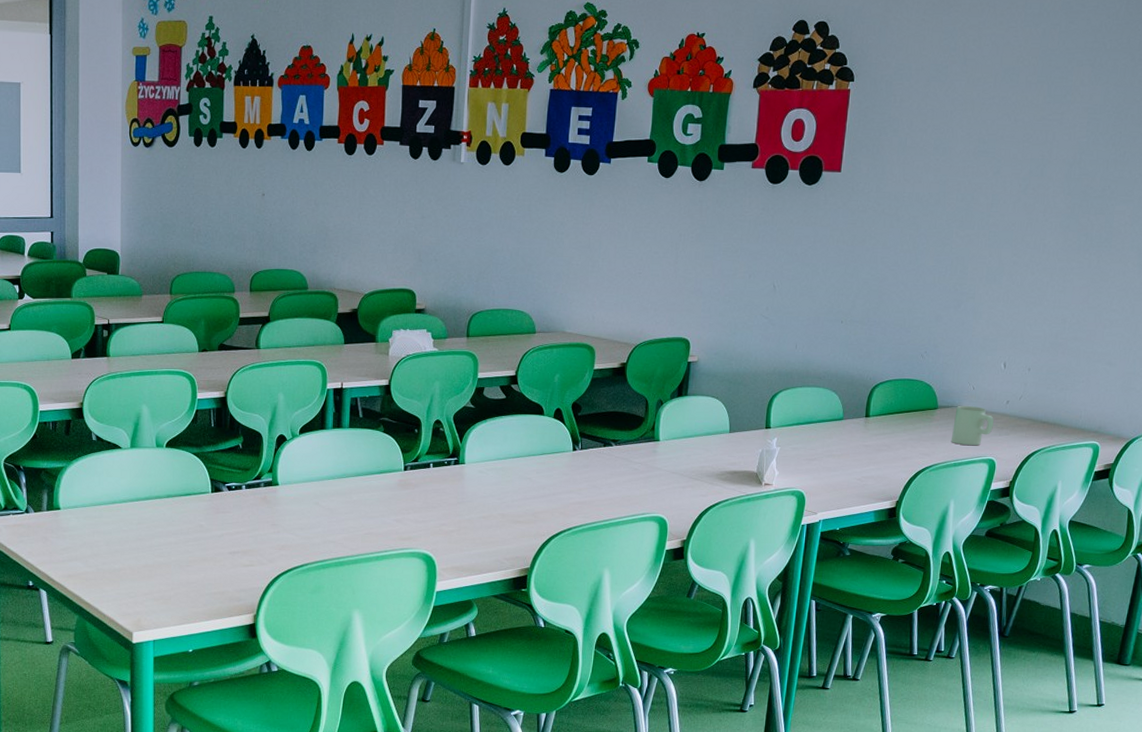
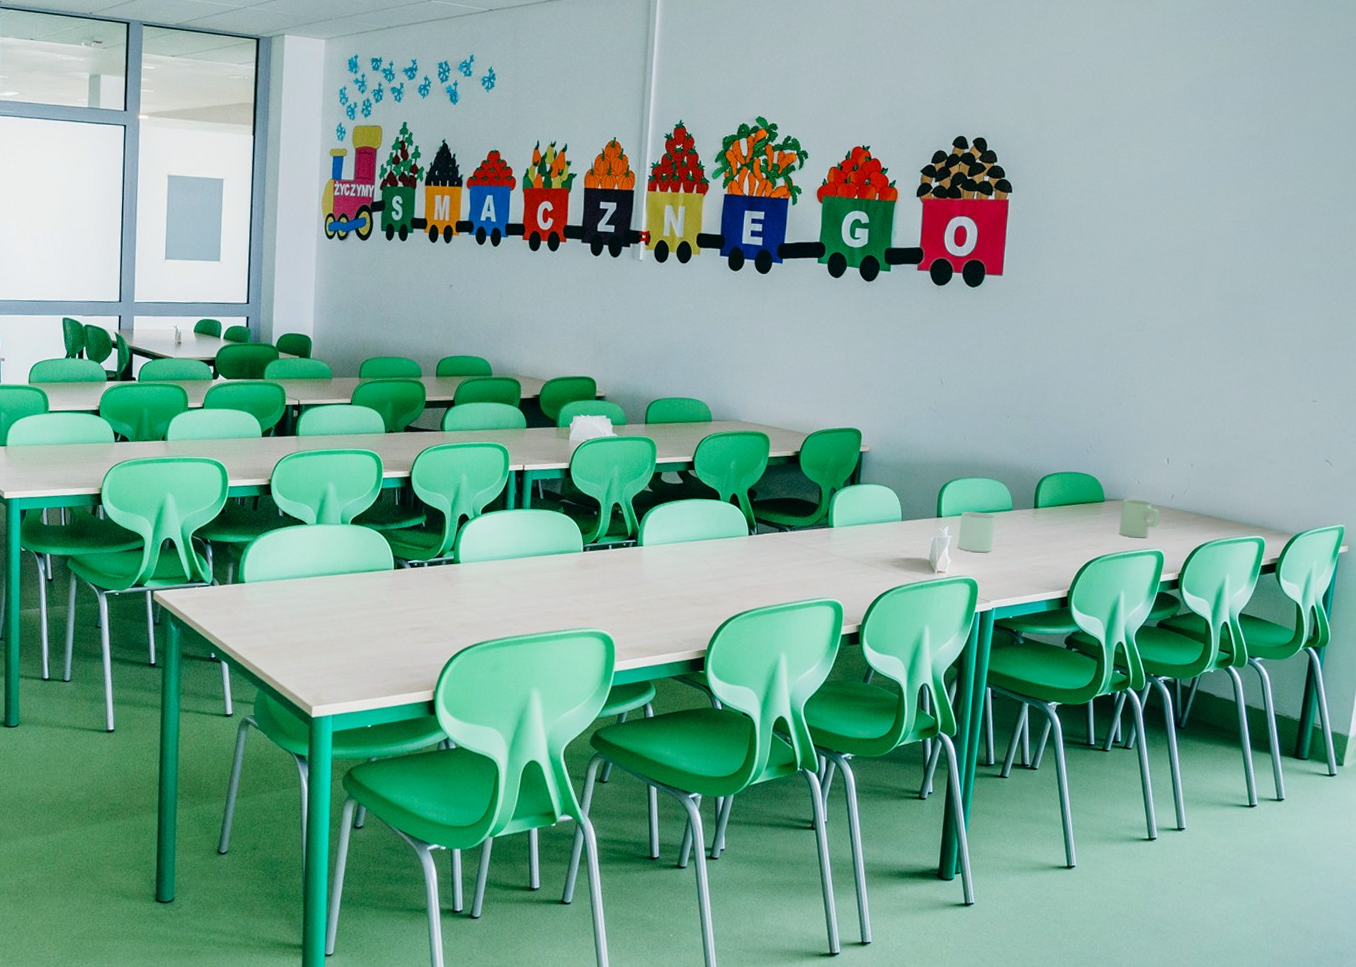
cup: none [786,421,825,463] -> present [958,511,995,552]

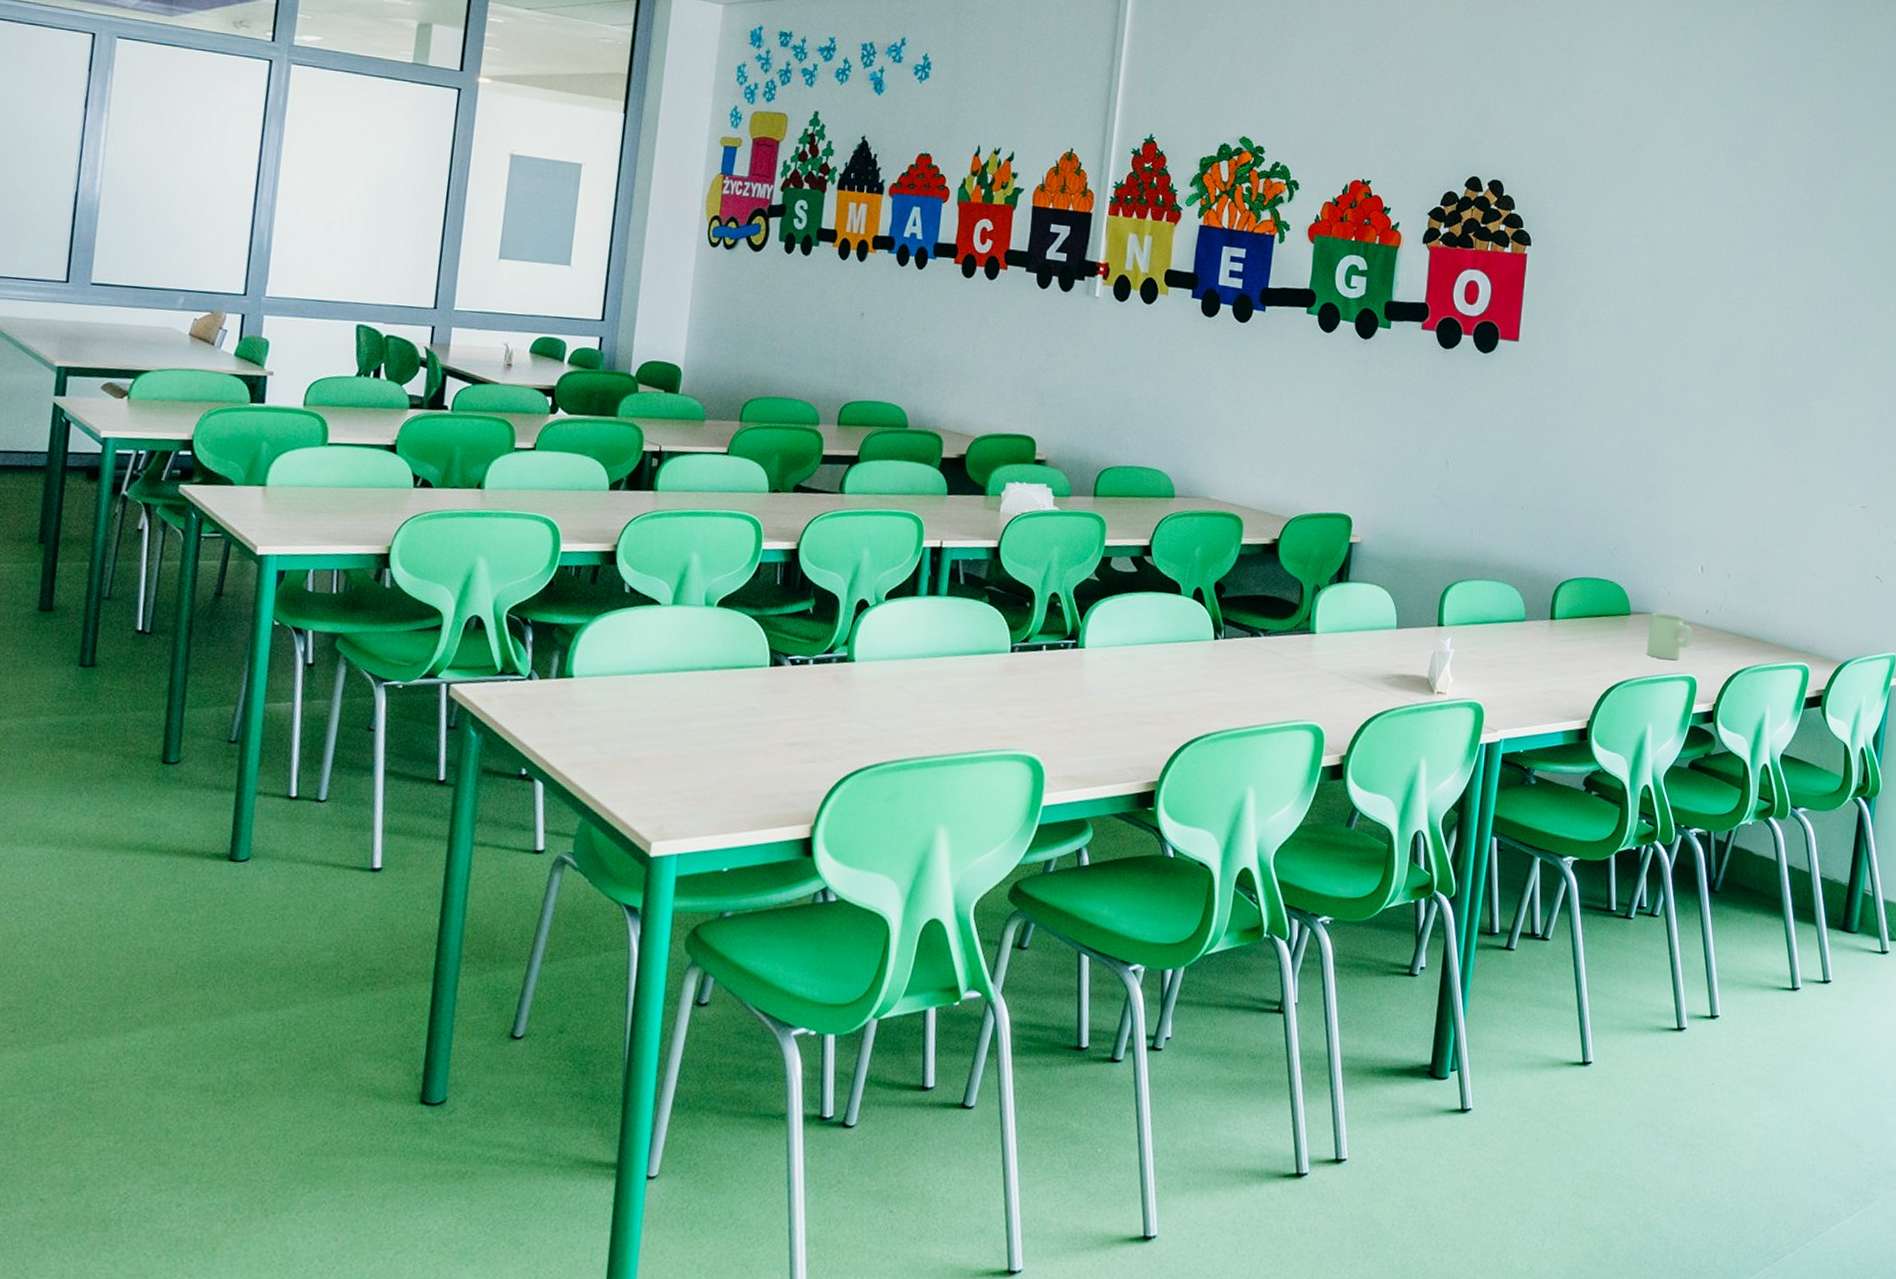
cup: present [958,511,995,552] -> none [1462,620,1506,671]

